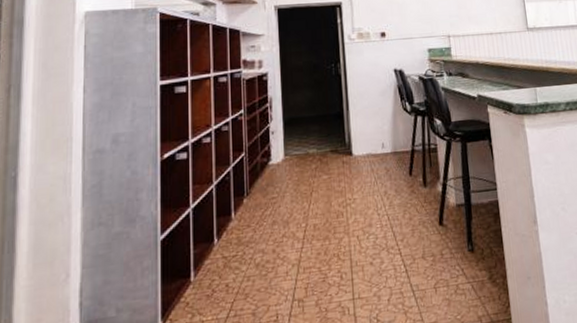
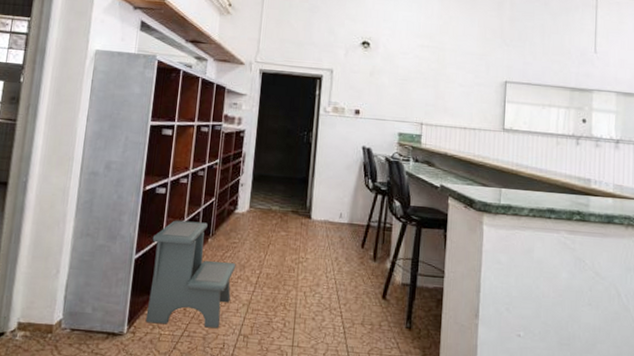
step stool: none [178,182,279,312] -> present [145,220,236,329]

